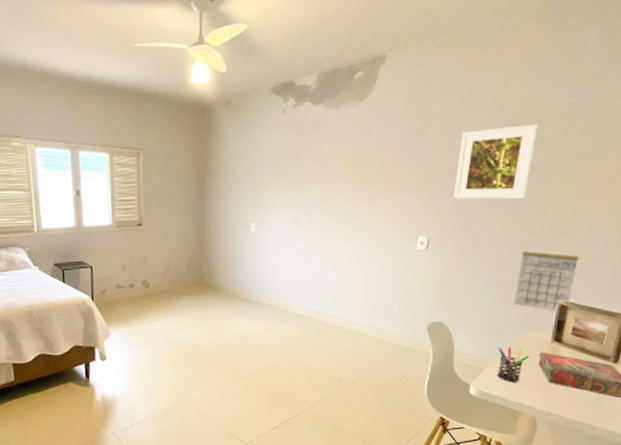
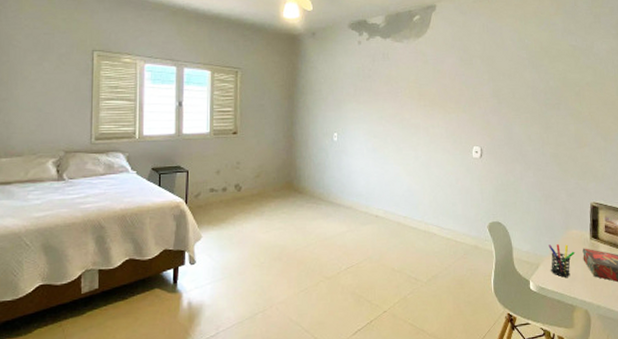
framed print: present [453,124,539,200] -> none [497,60,554,118]
calendar: present [513,251,580,313] -> none [555,160,601,213]

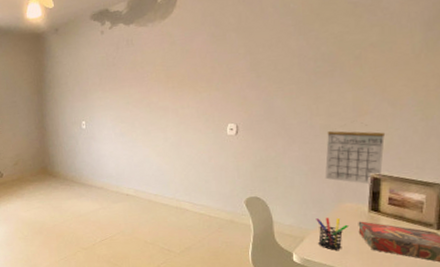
calendar: none [555,160,601,213] -> present [325,131,386,185]

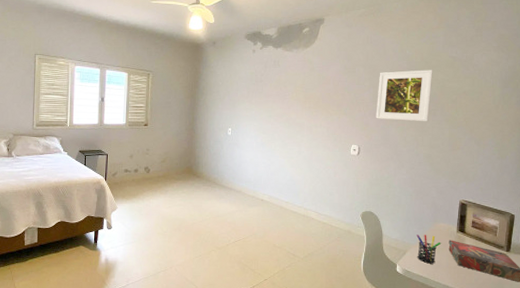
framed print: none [255,22,327,91] -> present [376,70,433,122]
calendar: present [325,131,386,185] -> none [425,160,472,209]

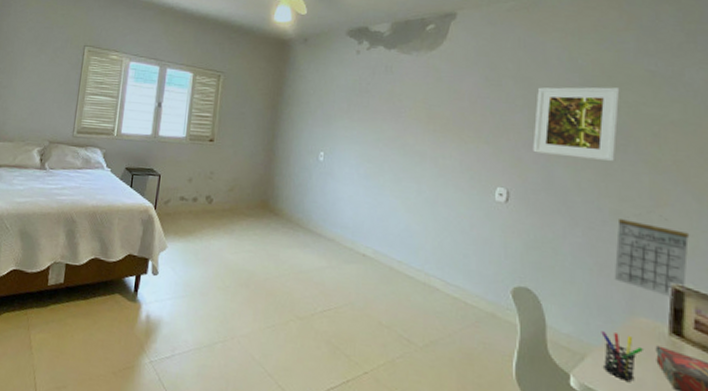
calendar: none [425,160,472,209] -> present [614,219,690,298]

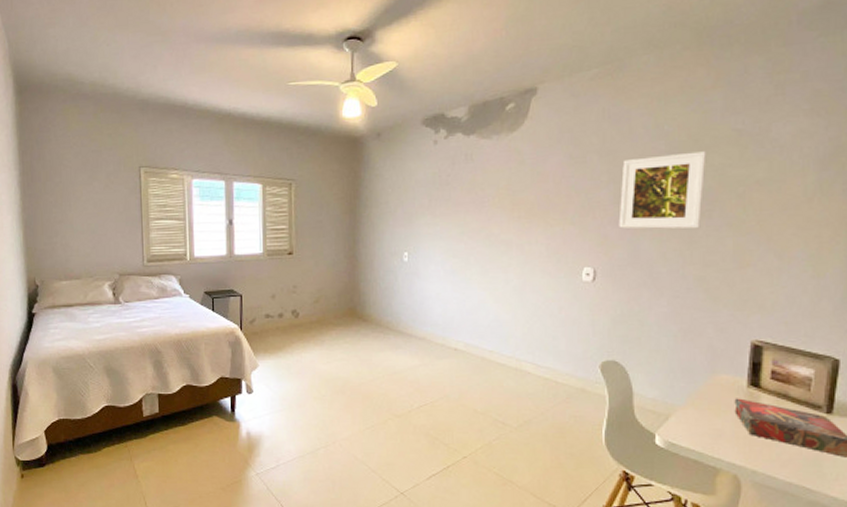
pen holder: present [601,331,643,382] -> none [684,392,723,433]
calendar: present [614,219,690,298] -> none [697,284,770,353]

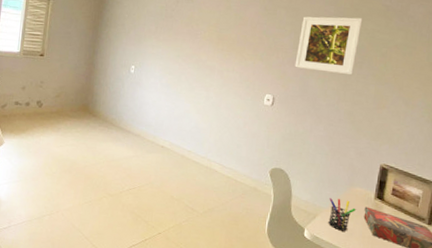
pen holder: none [684,392,723,433] -> present [328,198,356,232]

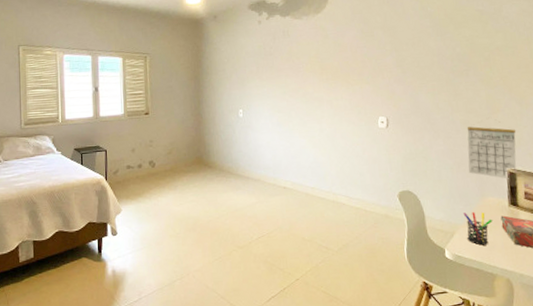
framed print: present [295,16,363,76] -> none [400,26,461,86]
calendar: none [342,118,398,174] -> present [467,126,517,179]

